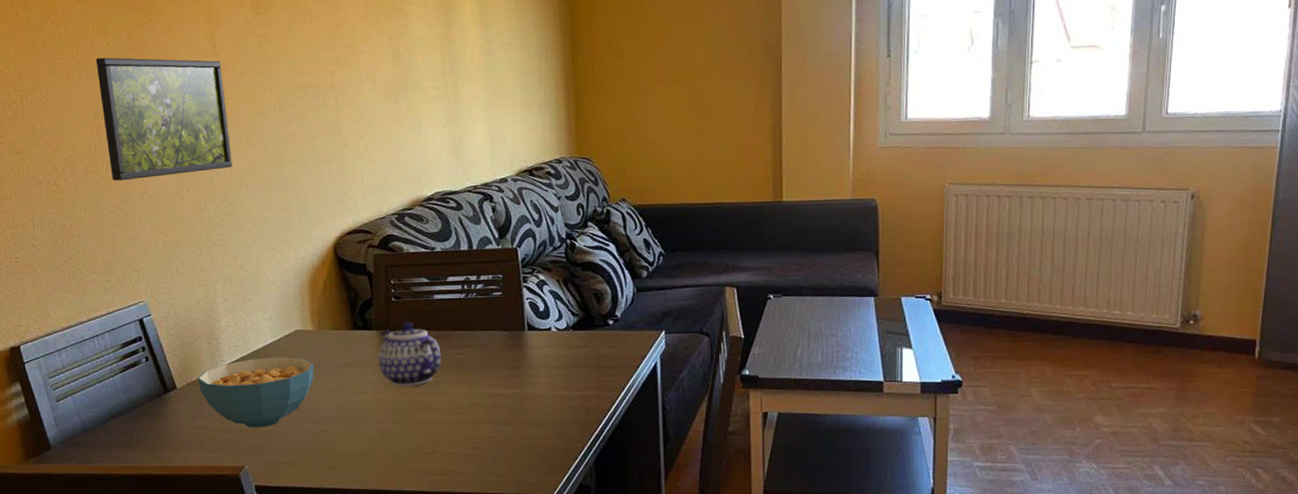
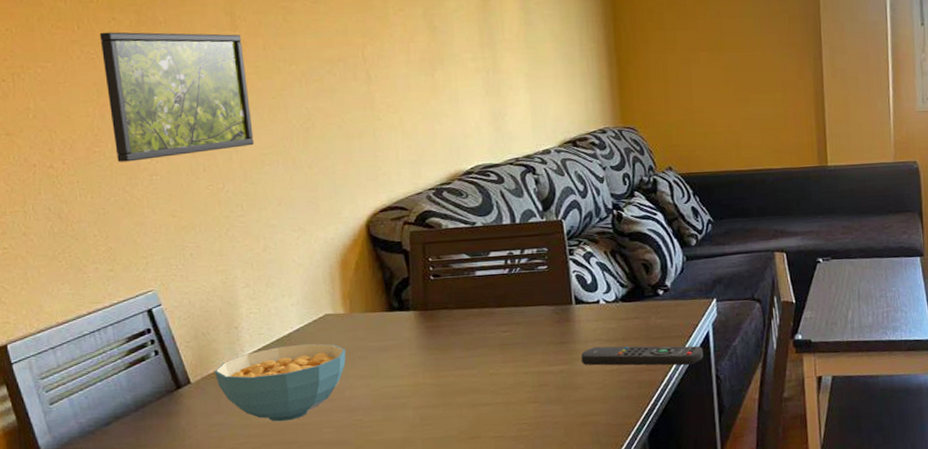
teapot: present [378,322,442,387] -> none [416,300,485,369]
remote control: none [532,372,651,395] -> present [581,346,704,366]

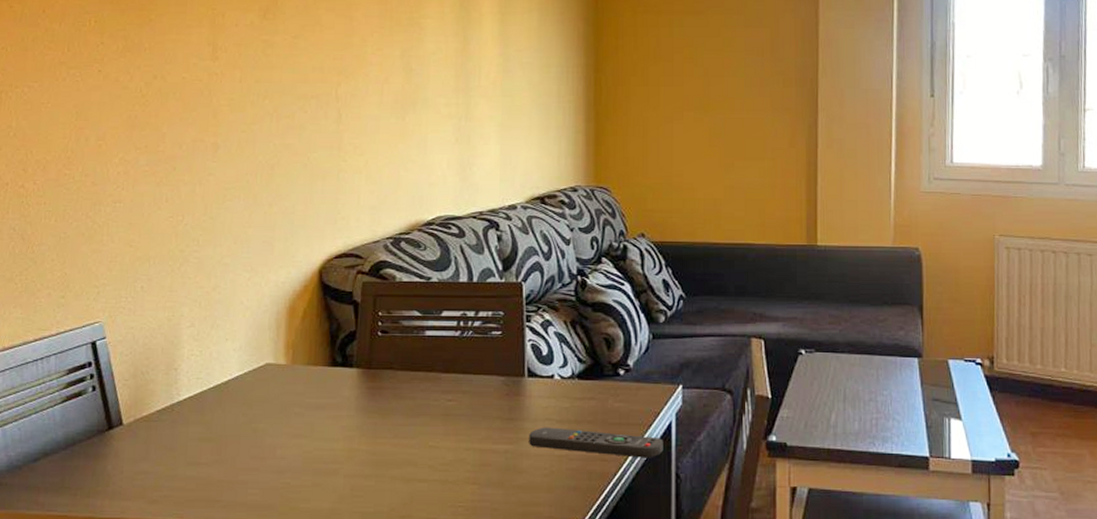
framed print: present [99,32,254,162] -> none [85,56,220,187]
cereal bowl: present [215,343,346,422] -> none [148,393,283,477]

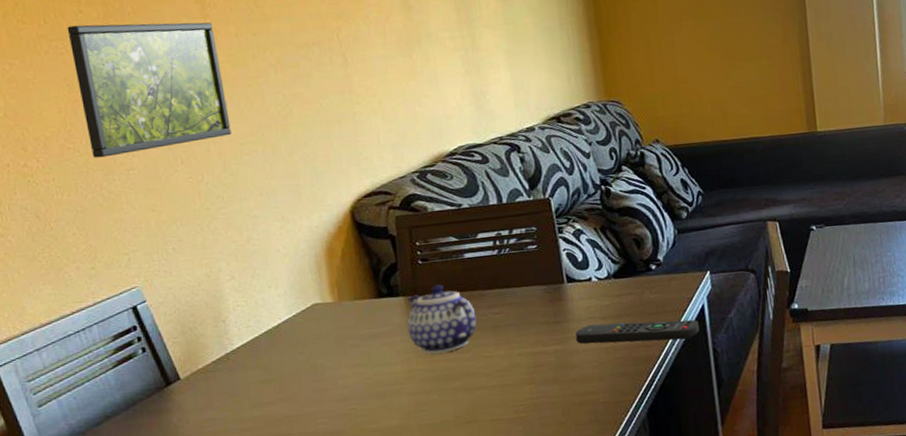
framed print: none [85,56,220,187] -> present [67,22,231,158]
teapot: none [356,360,428,436] -> present [407,284,477,354]

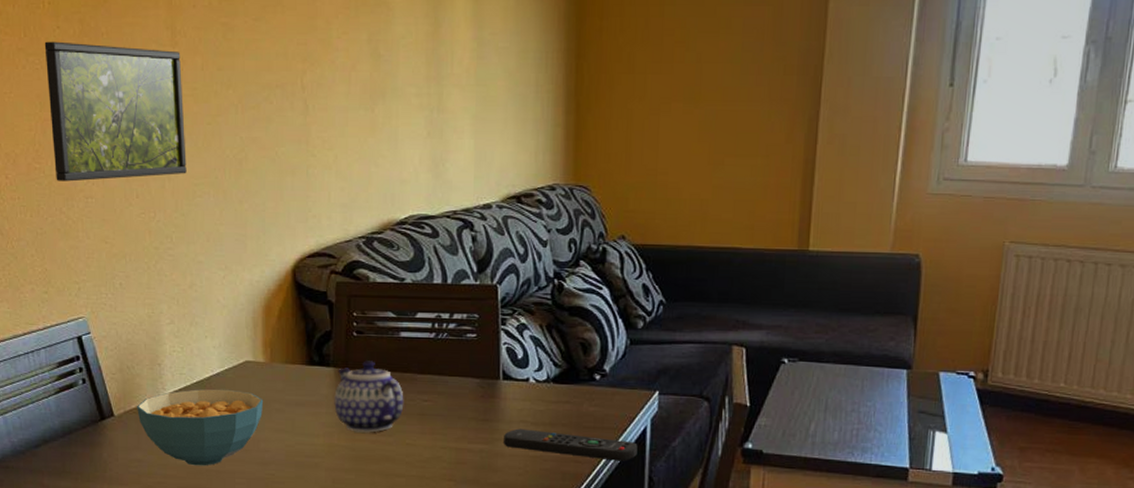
cereal bowl: none [204,333,337,415] -> present [137,389,264,466]

